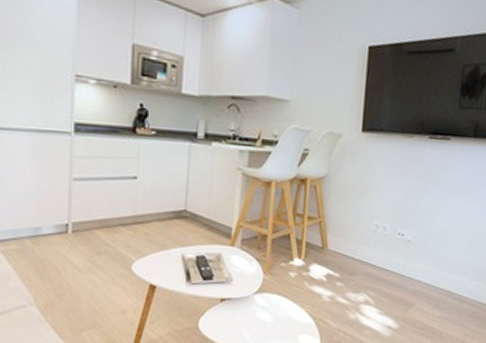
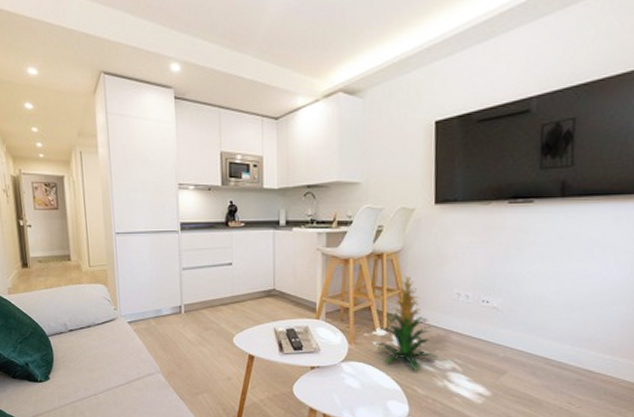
indoor plant: none [292,203,353,303] -> present [376,275,438,371]

